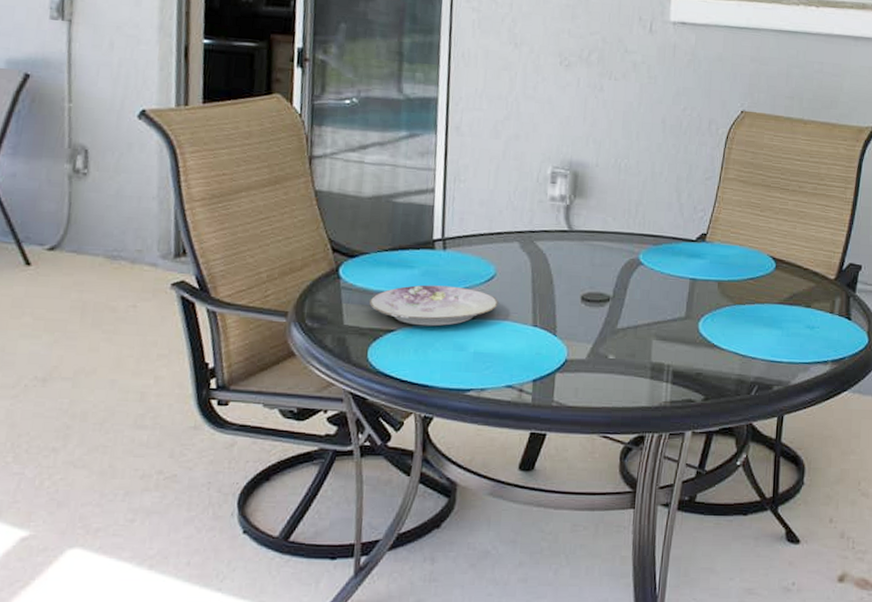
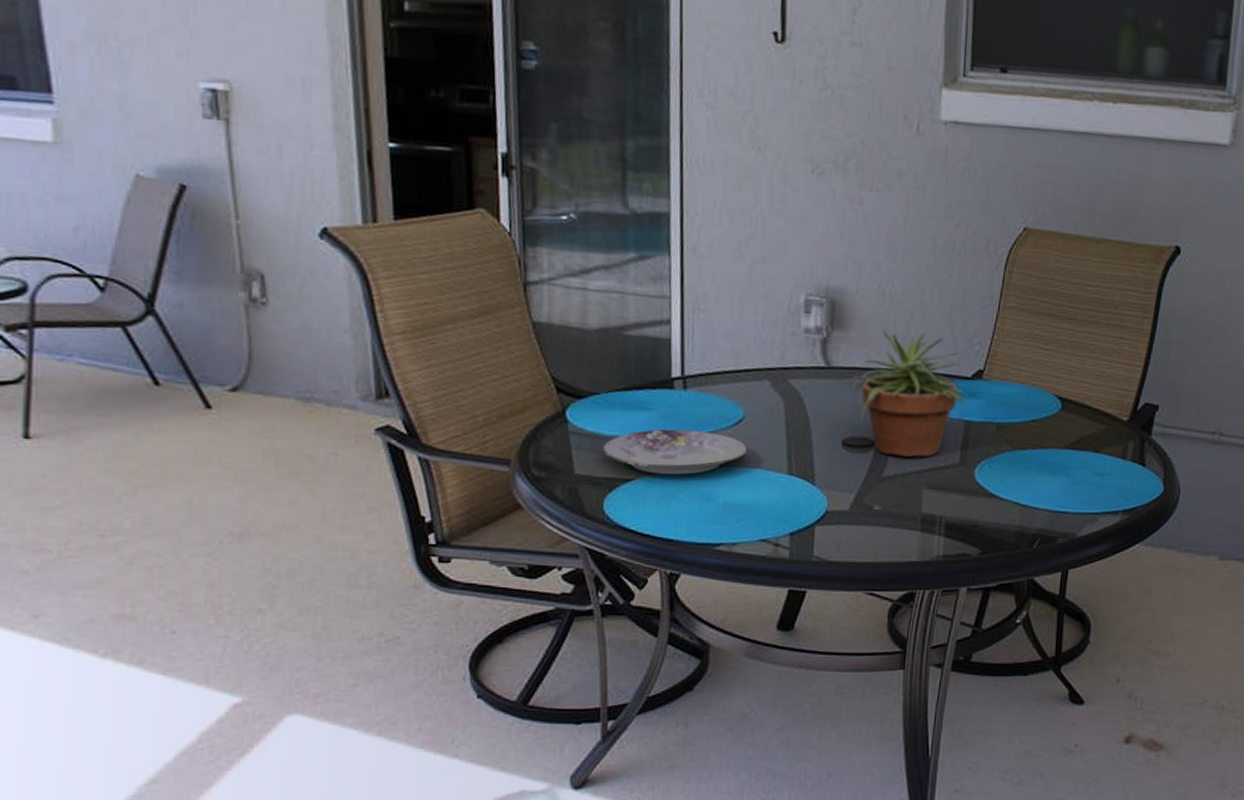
potted plant: none [590,197,693,311] -> present [851,329,968,457]

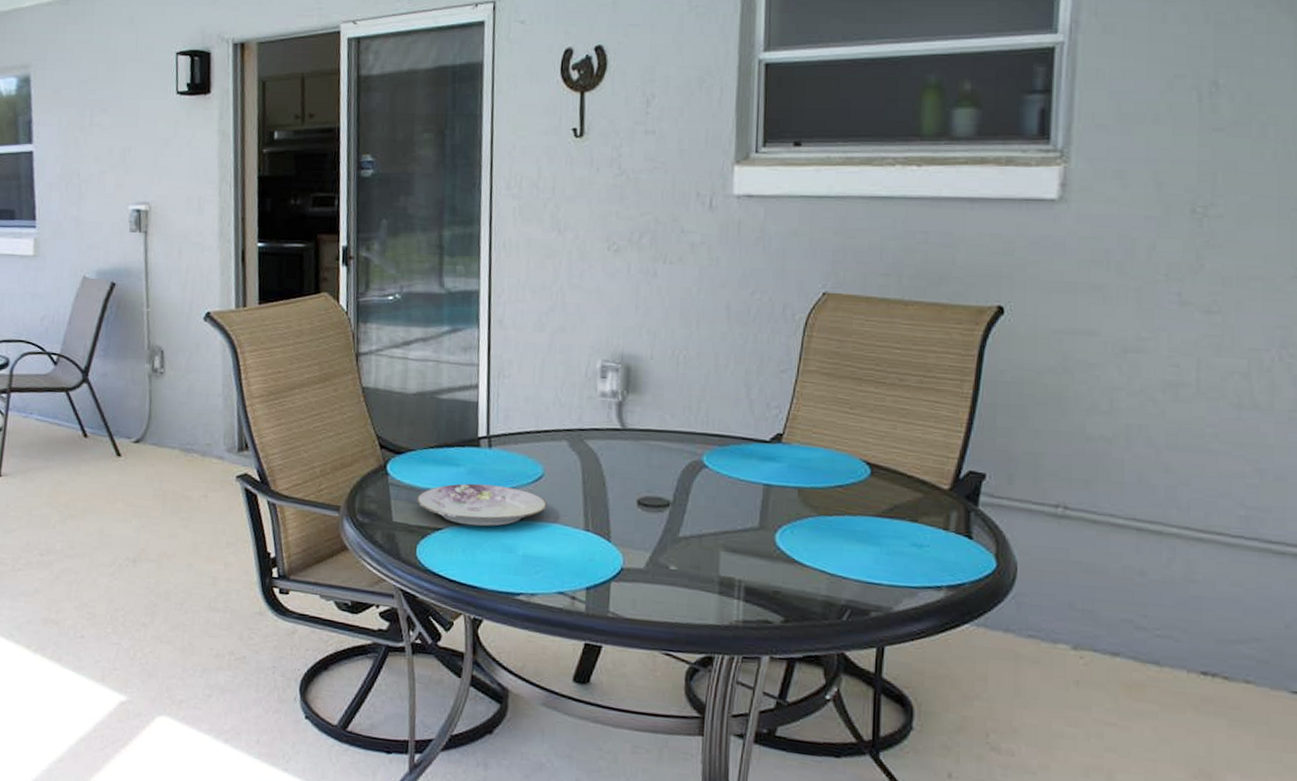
potted plant: present [851,329,968,457] -> none [646,393,767,519]

